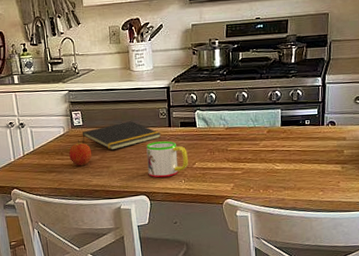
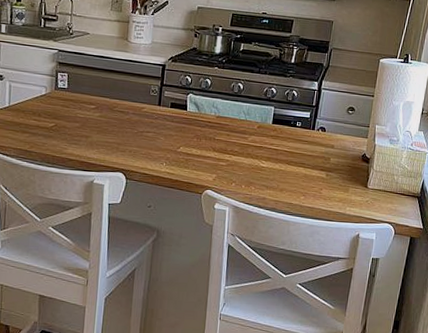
fruit: present [69,140,92,166] -> none [47,103,73,132]
notepad: present [82,121,162,151] -> none [64,92,150,120]
mug: present [146,141,188,178] -> none [129,118,174,158]

